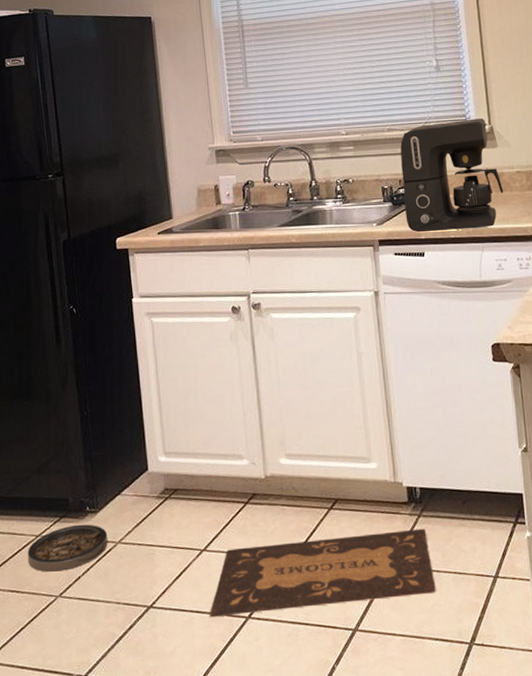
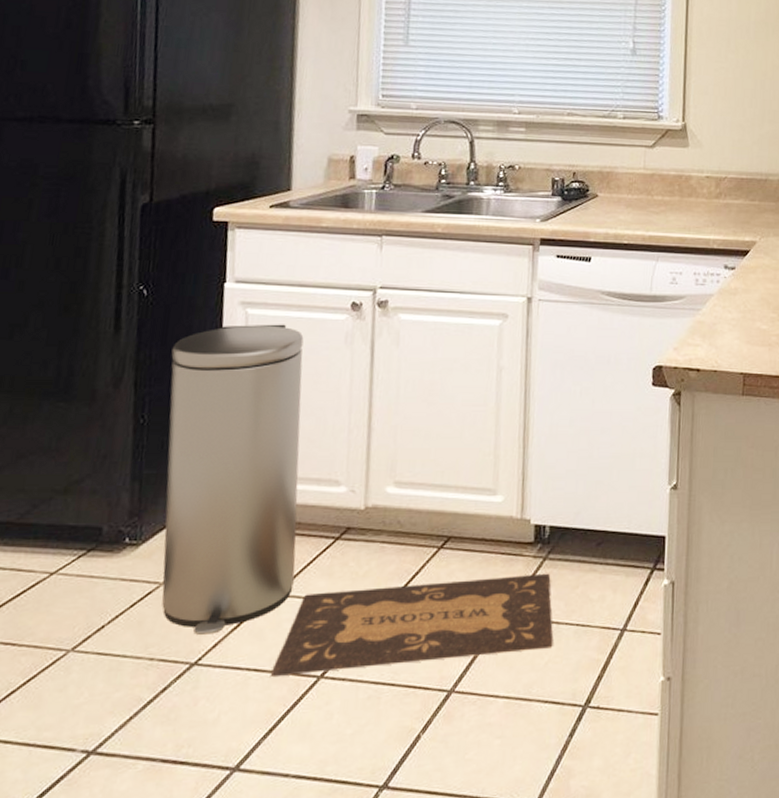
pet bowl: present [27,524,108,572] -> none [33,559,150,619]
pedal bin: none [100,328,217,583] -> present [162,324,304,635]
coffee maker: present [400,118,504,233] -> none [575,112,689,236]

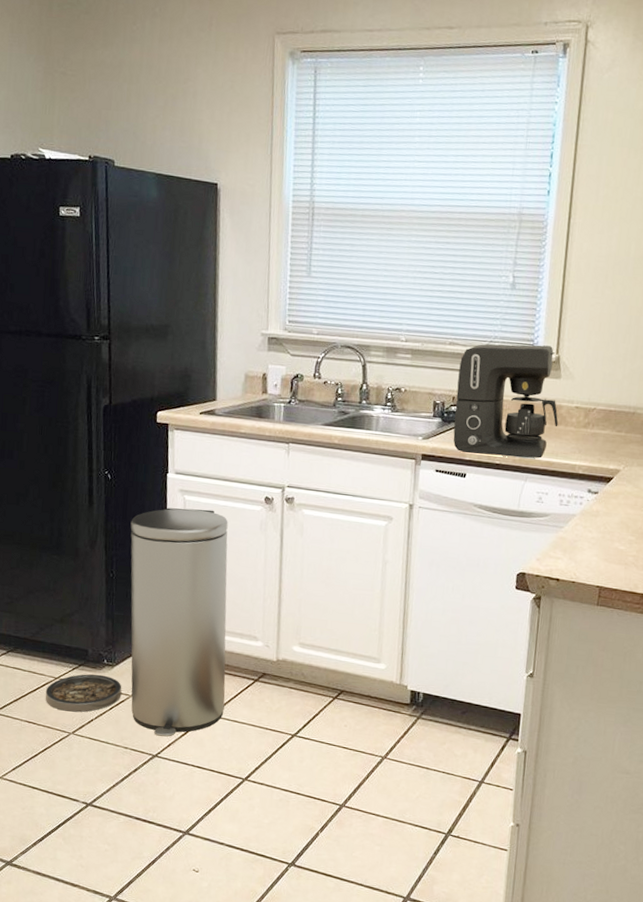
pet bowl: none [33,559,150,619] -> present [45,674,122,712]
doormat: present [270,573,554,678] -> none [208,718,424,787]
coffee maker: none [575,112,689,236] -> present [453,344,559,459]

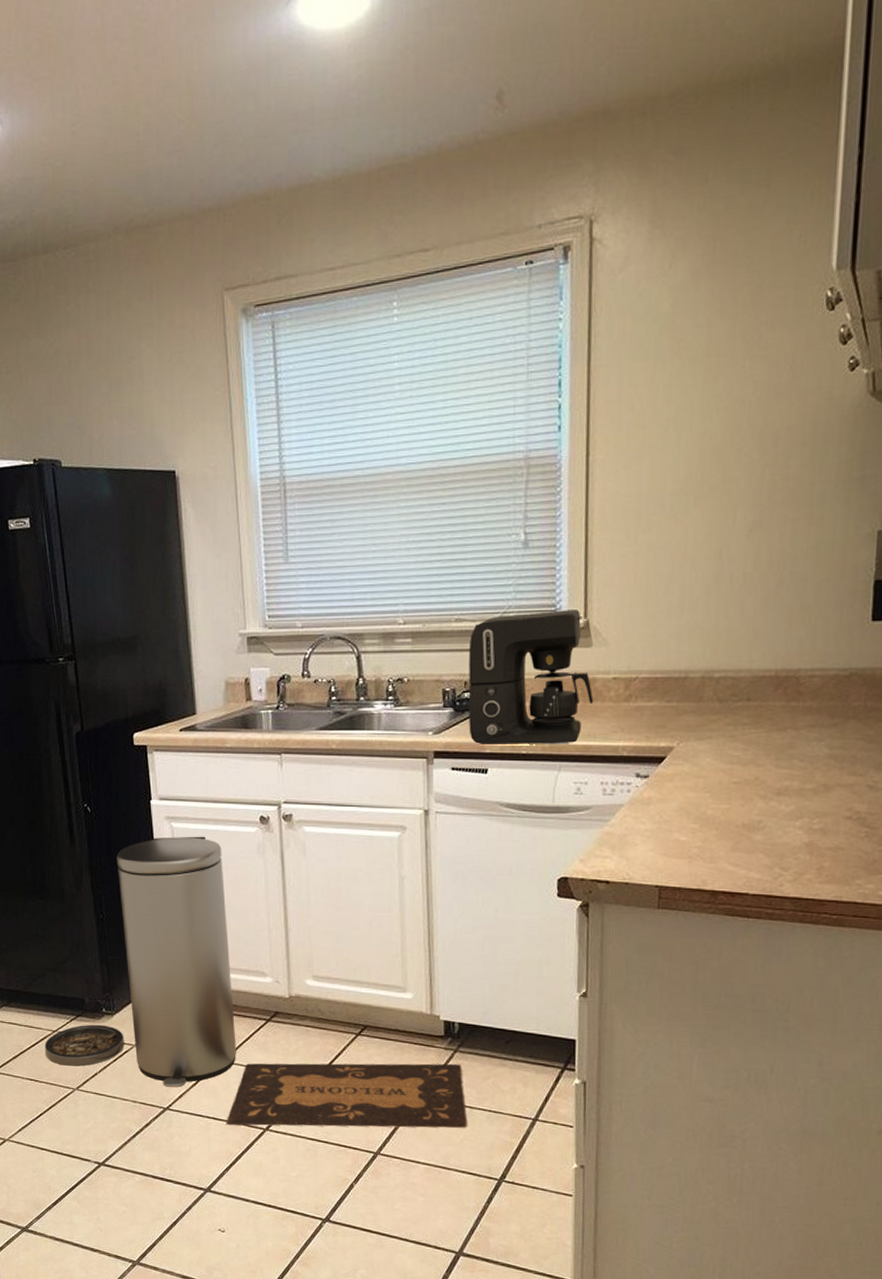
doormat: none [208,718,424,787] -> present [226,1063,467,1128]

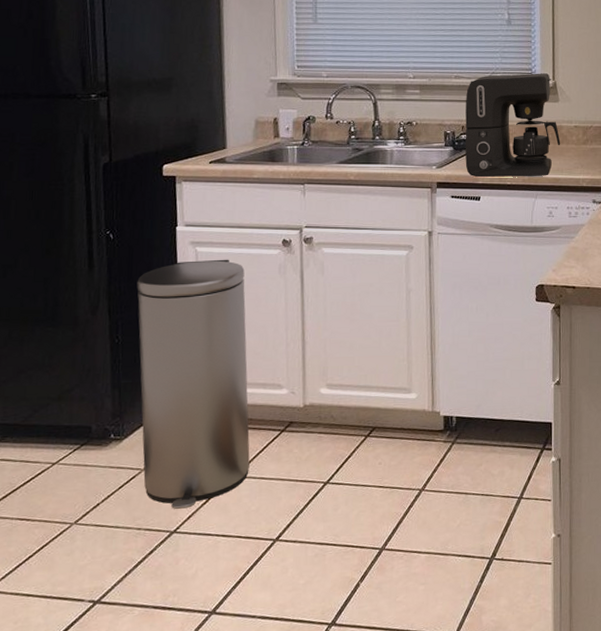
pet bowl: present [44,1024,125,1066] -> none [41,451,133,500]
doormat: present [226,1063,467,1128] -> none [235,454,463,541]

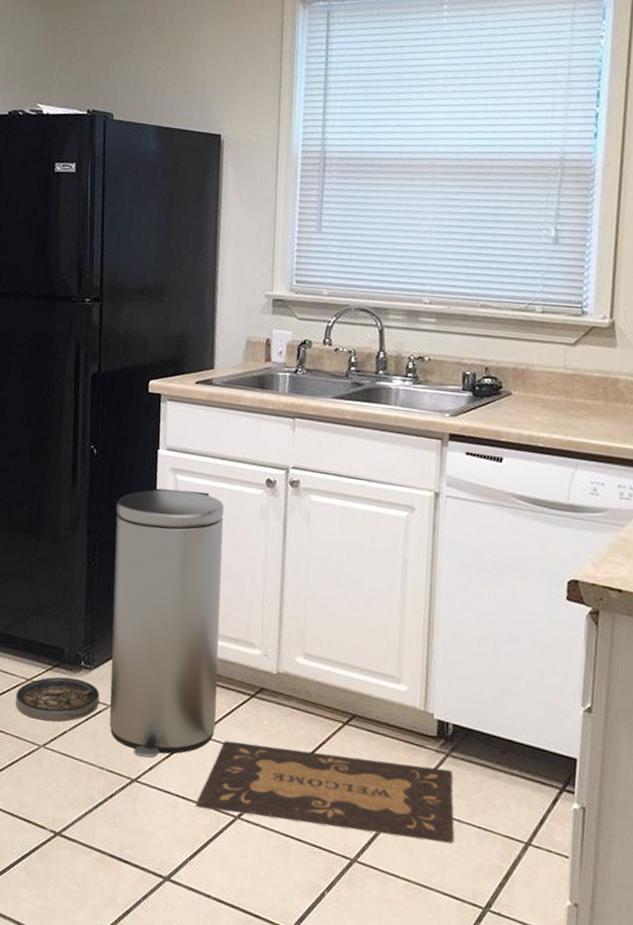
pet bowl: none [41,451,133,500] -> present [15,677,100,722]
doormat: none [235,454,463,541] -> present [195,740,455,844]
coffee maker: present [465,73,561,178] -> none [486,306,615,442]

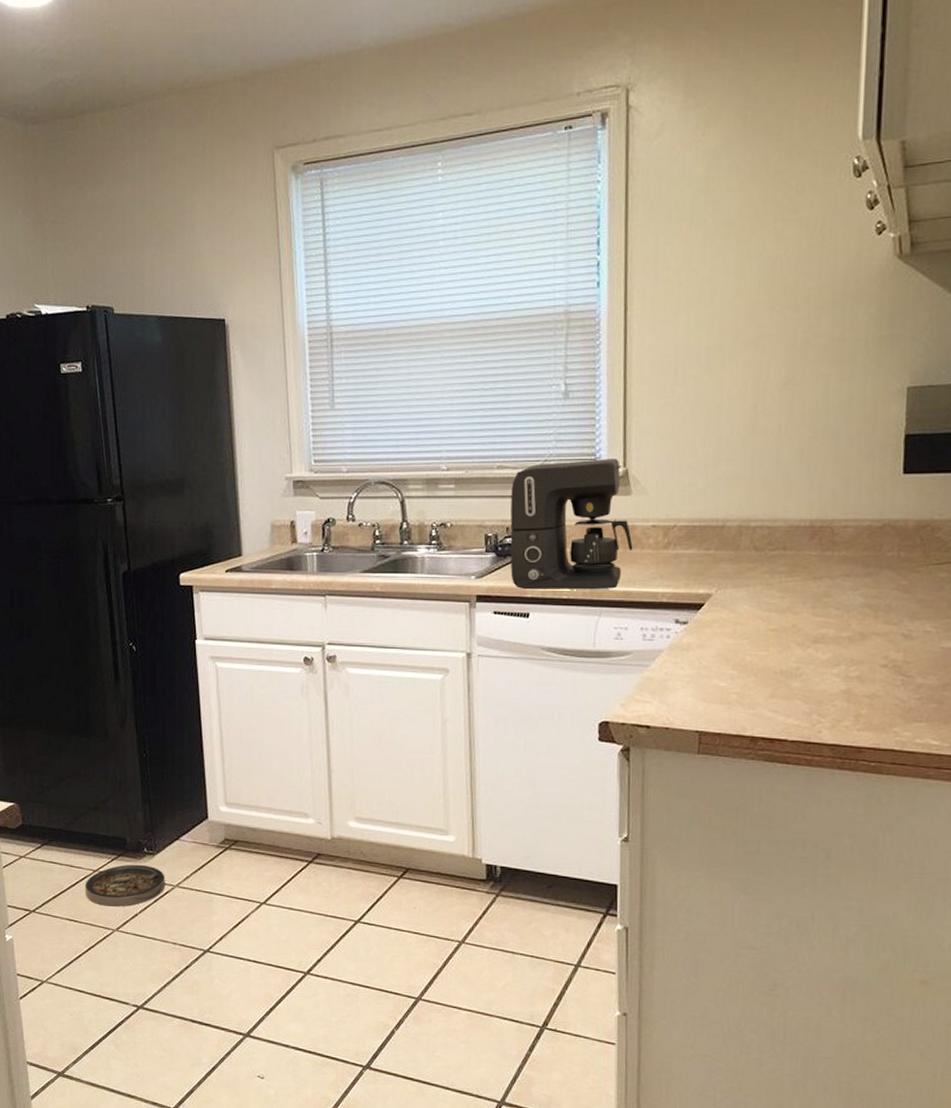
pedal bin: present [109,488,225,759] -> none [161,676,278,930]
doormat: present [195,740,455,844] -> none [266,905,510,974]
coffee maker: none [486,306,615,442] -> present [510,459,633,590]

